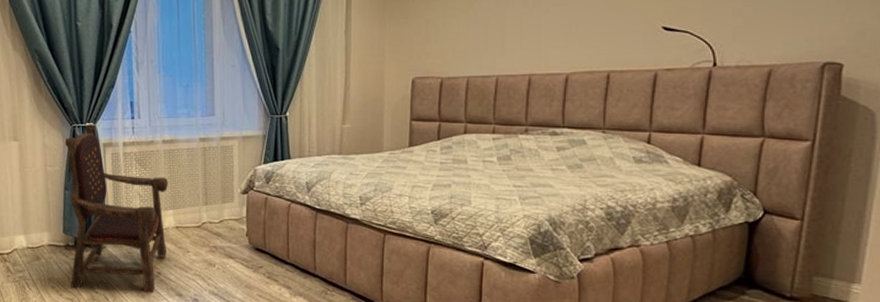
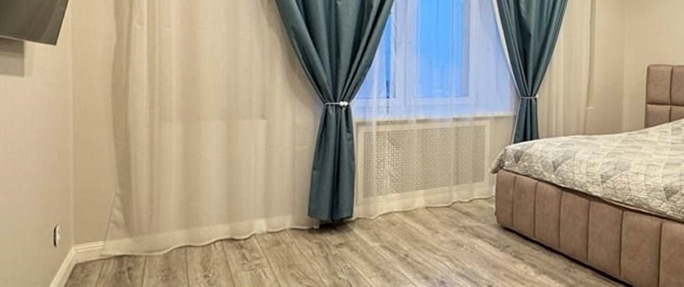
armchair: present [65,123,169,293] -> none [312,102,421,277]

